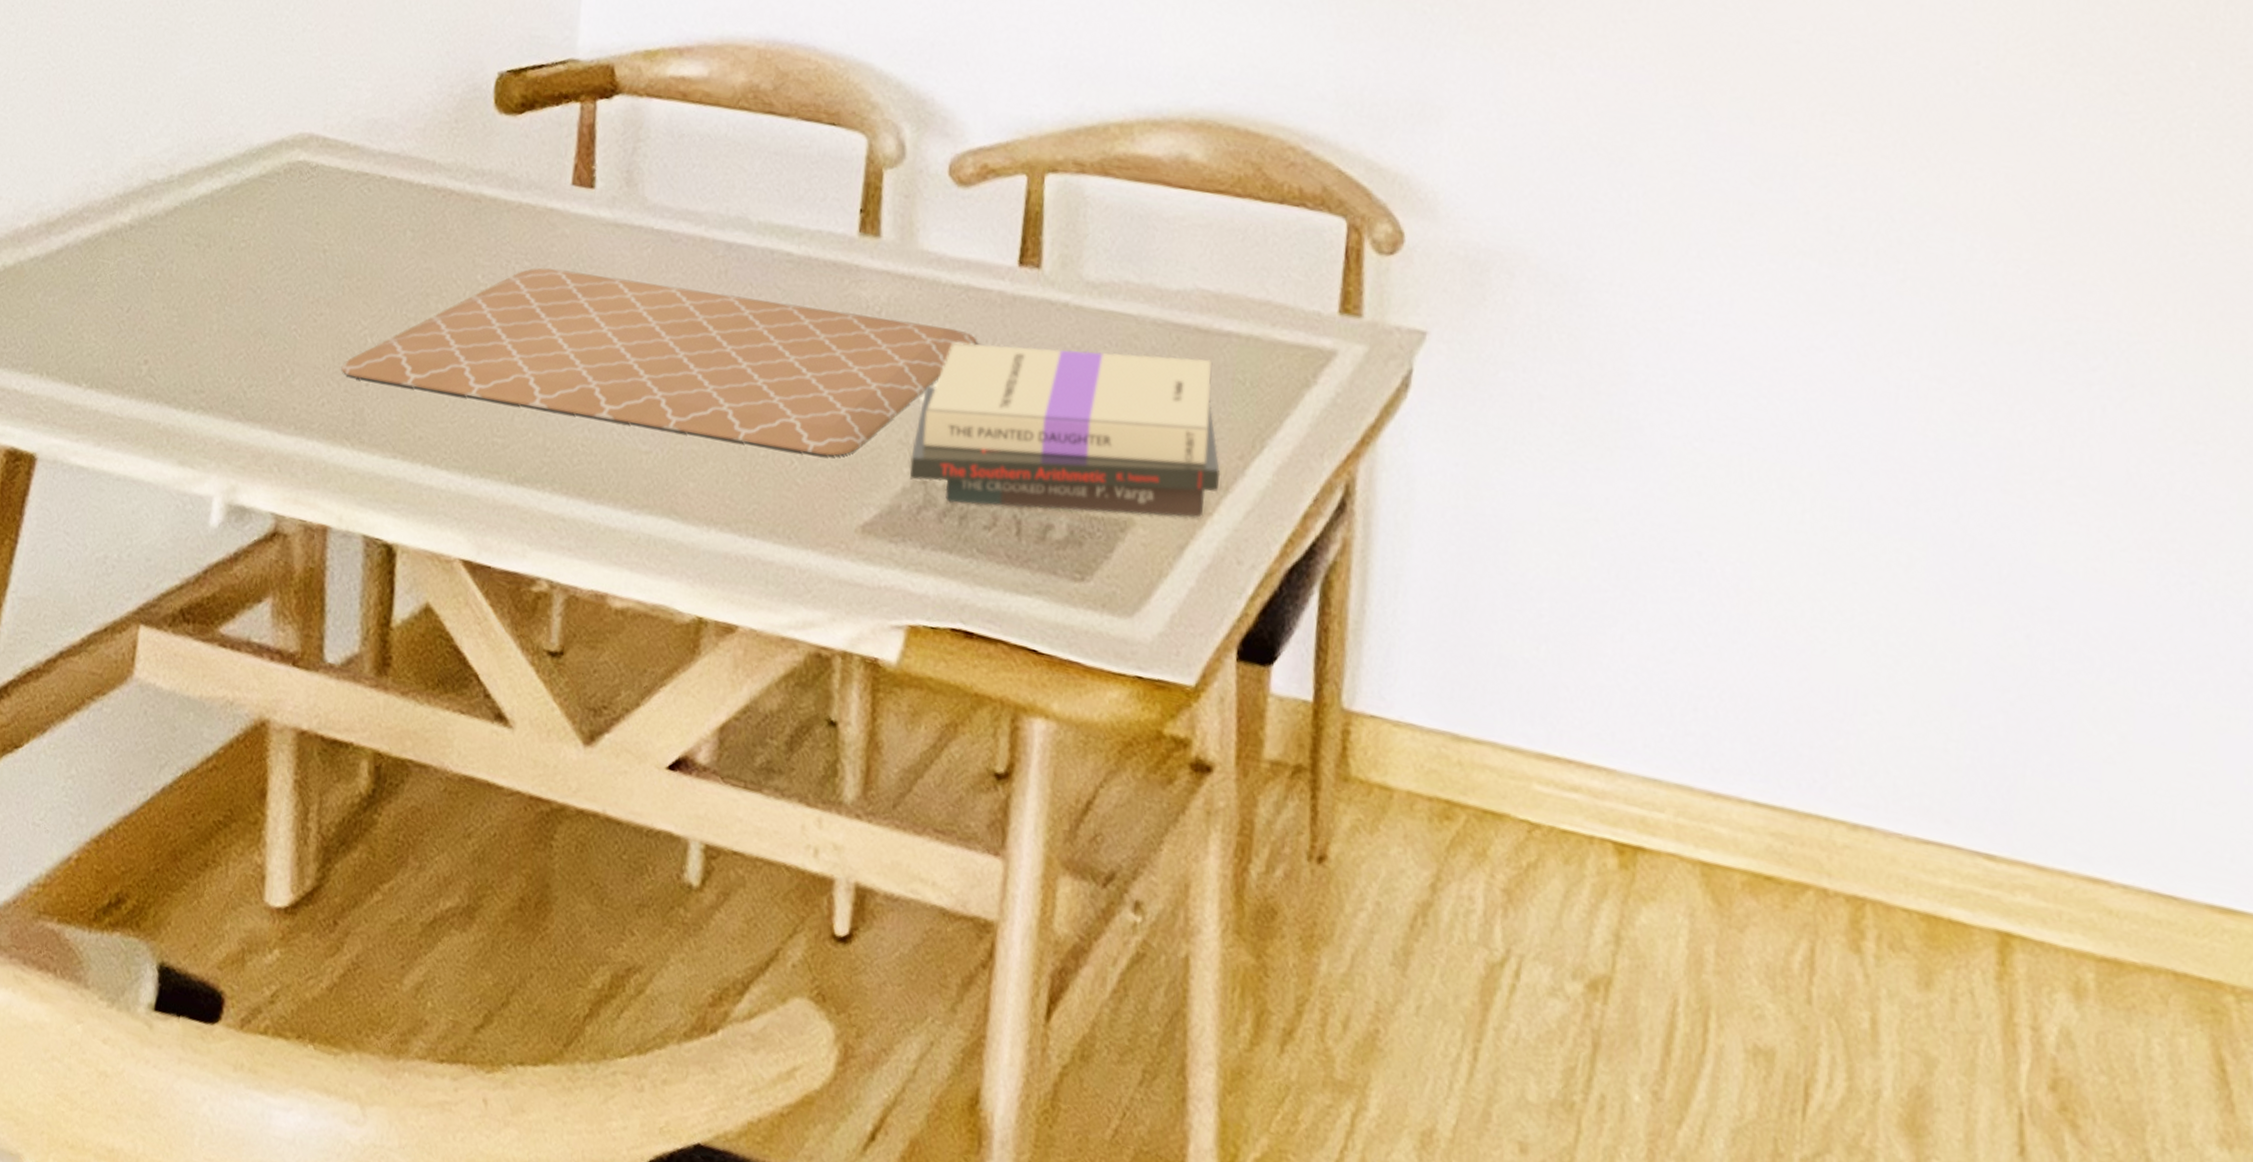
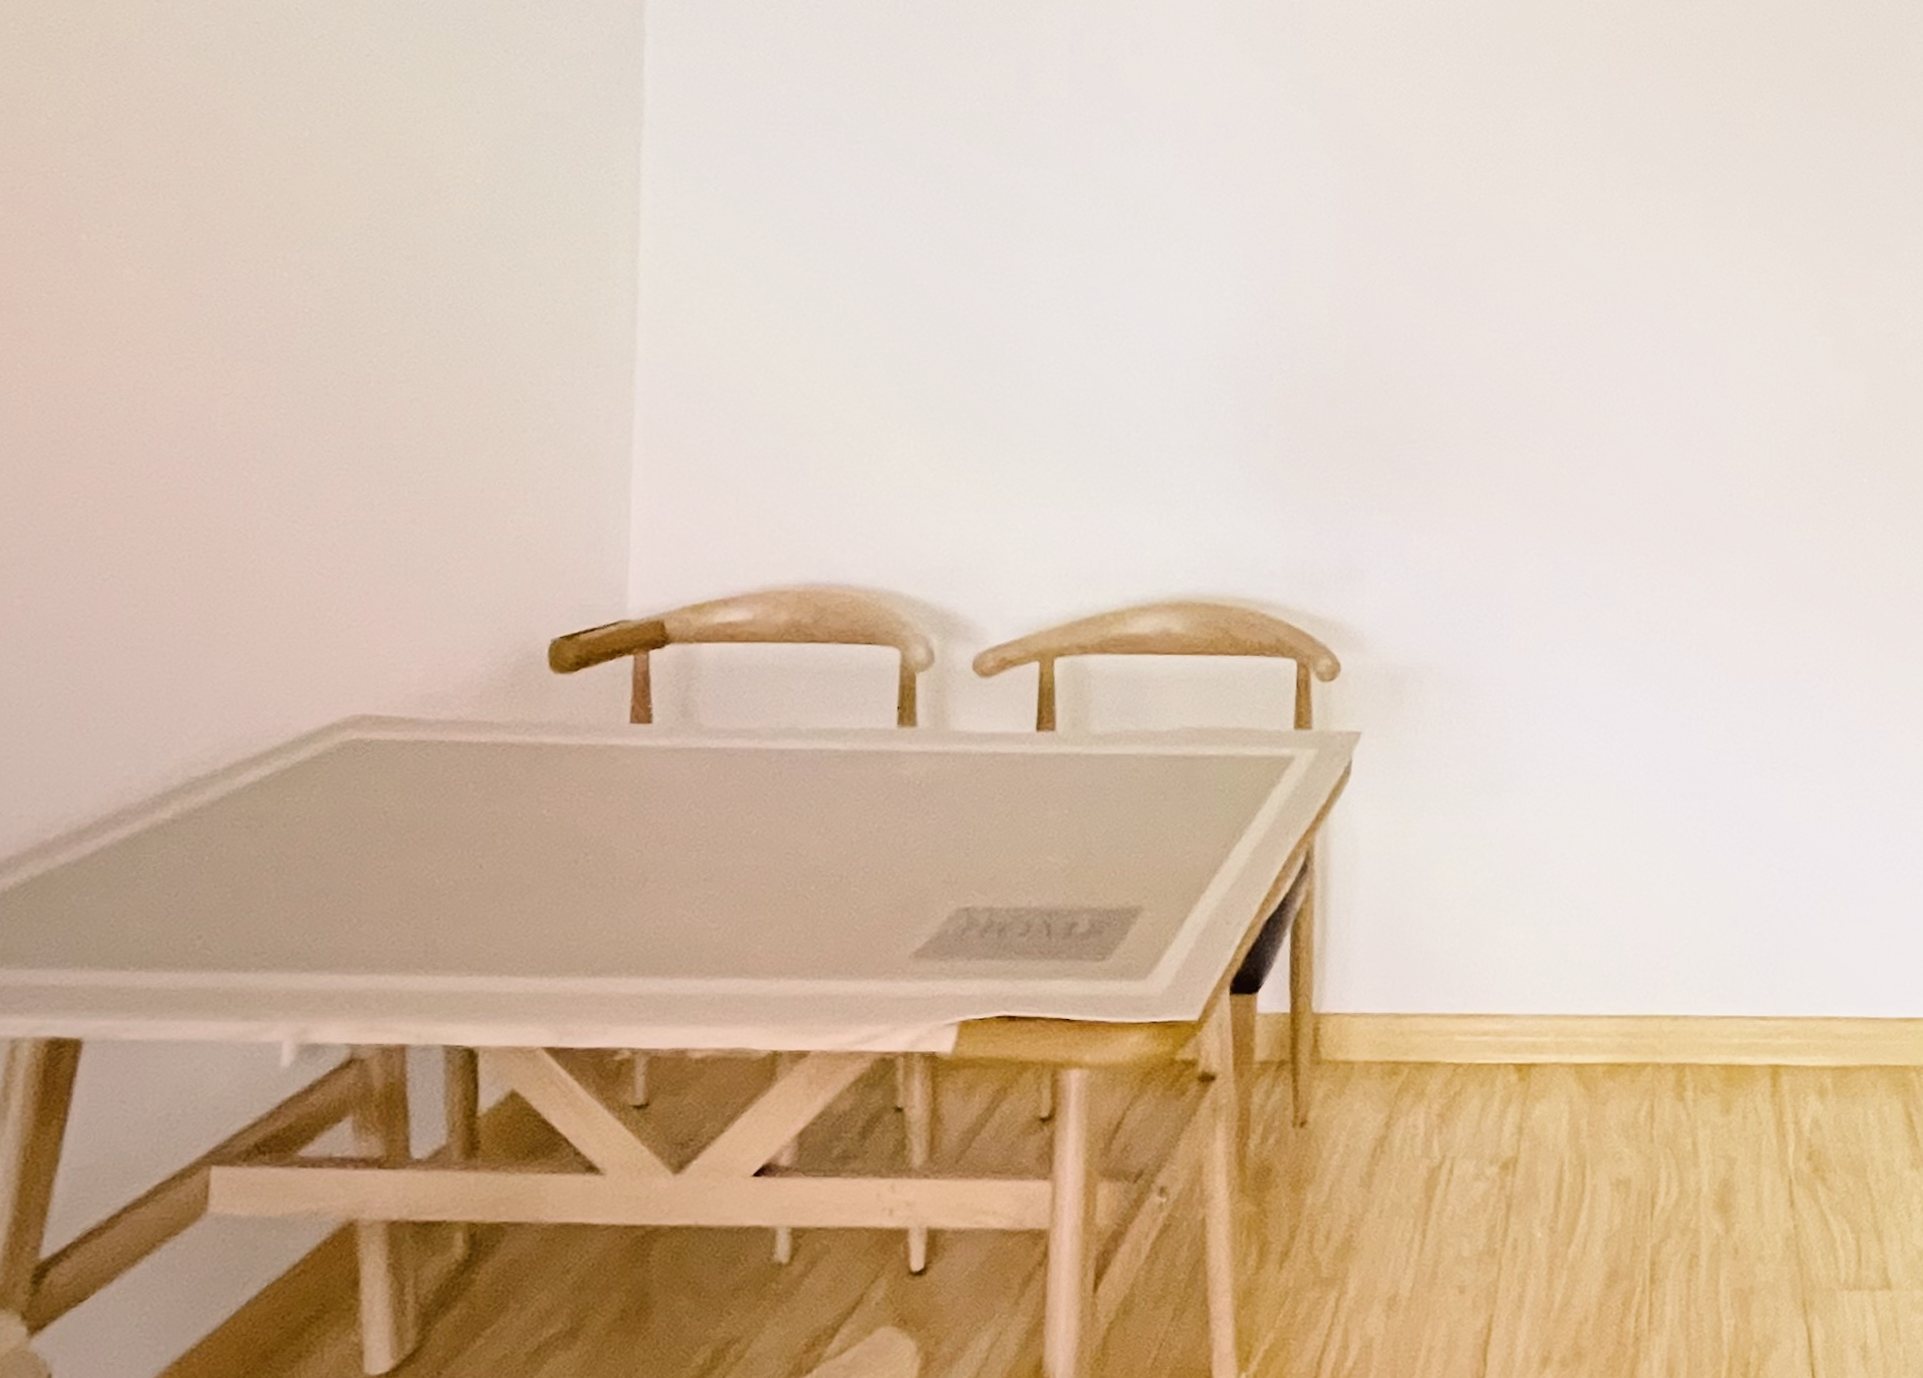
placemat: present [341,267,977,457] -> none [410,787,1005,915]
books: present [909,342,1221,517] -> none [953,778,1210,920]

